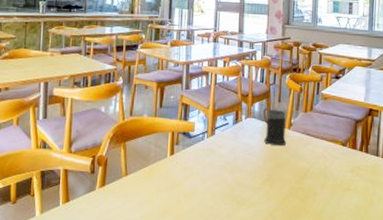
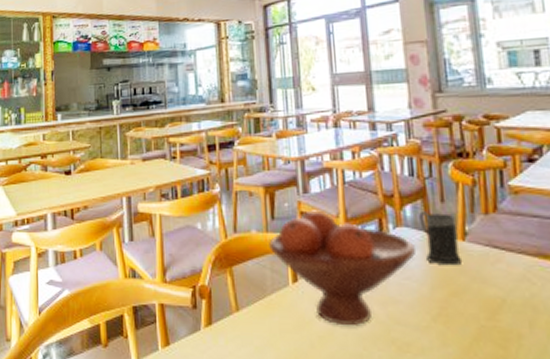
fruit bowl: none [156,102,259,188] -> present [269,210,417,327]

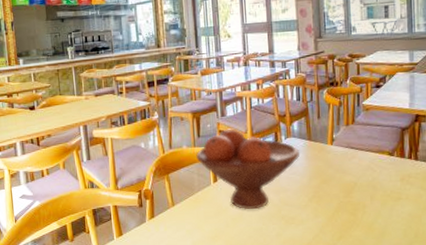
mug: present [419,210,463,266] -> none [303,125,331,163]

